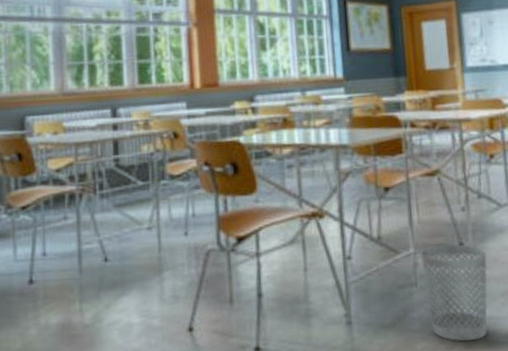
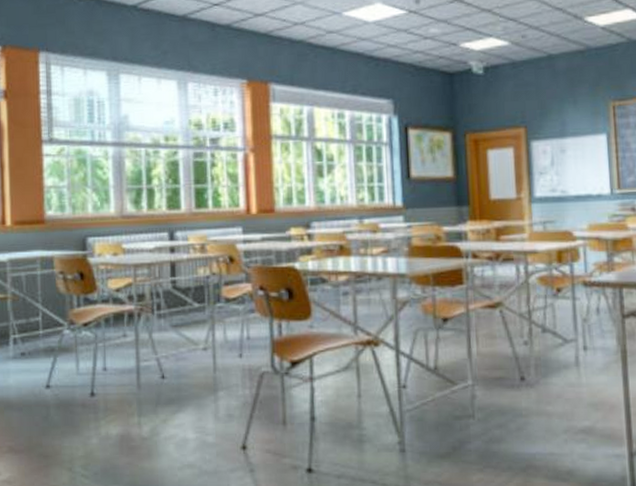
wastebasket: present [420,244,488,342] -> none [478,377,550,476]

